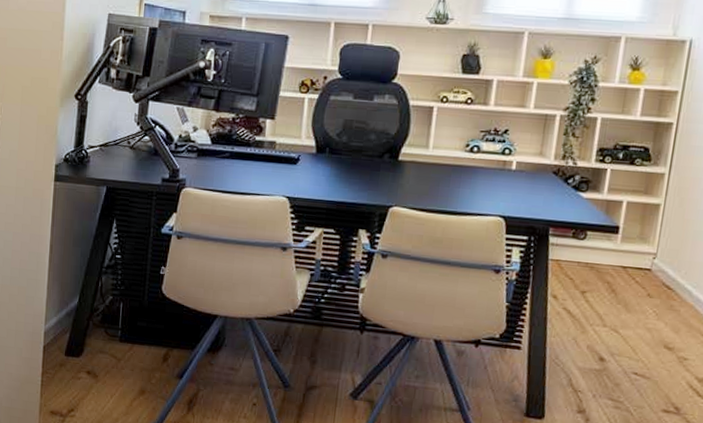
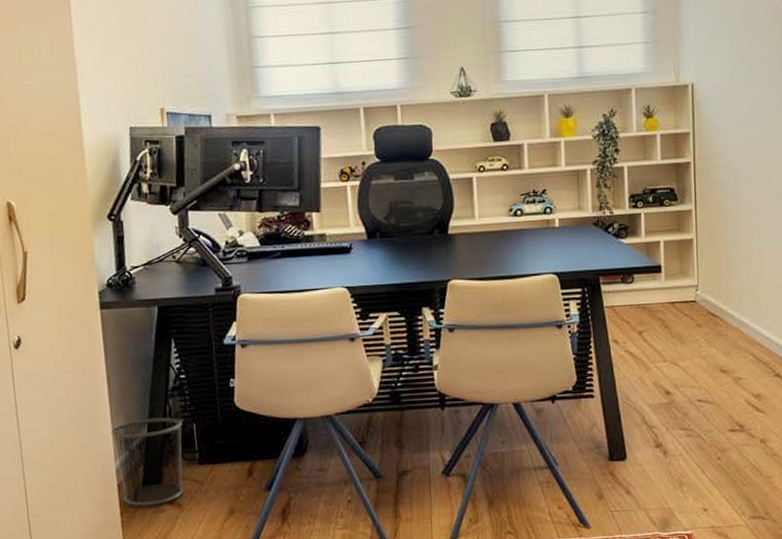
waste bin: none [45,289,111,372] -> present [110,417,184,507]

